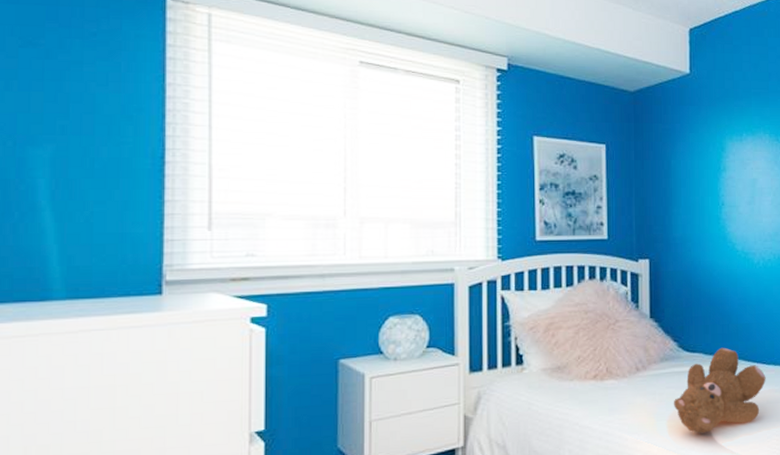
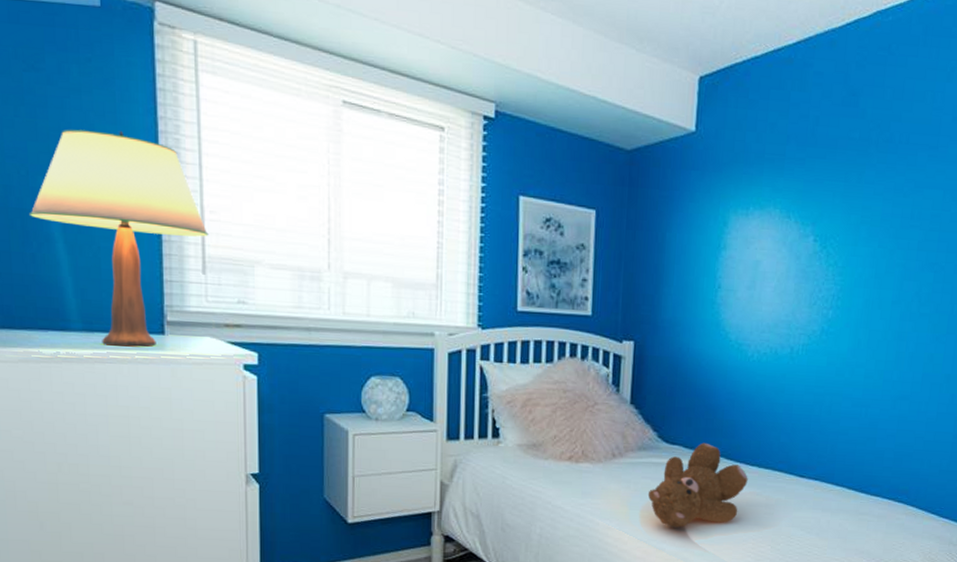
table lamp: none [12,98,217,312] -> present [28,129,209,347]

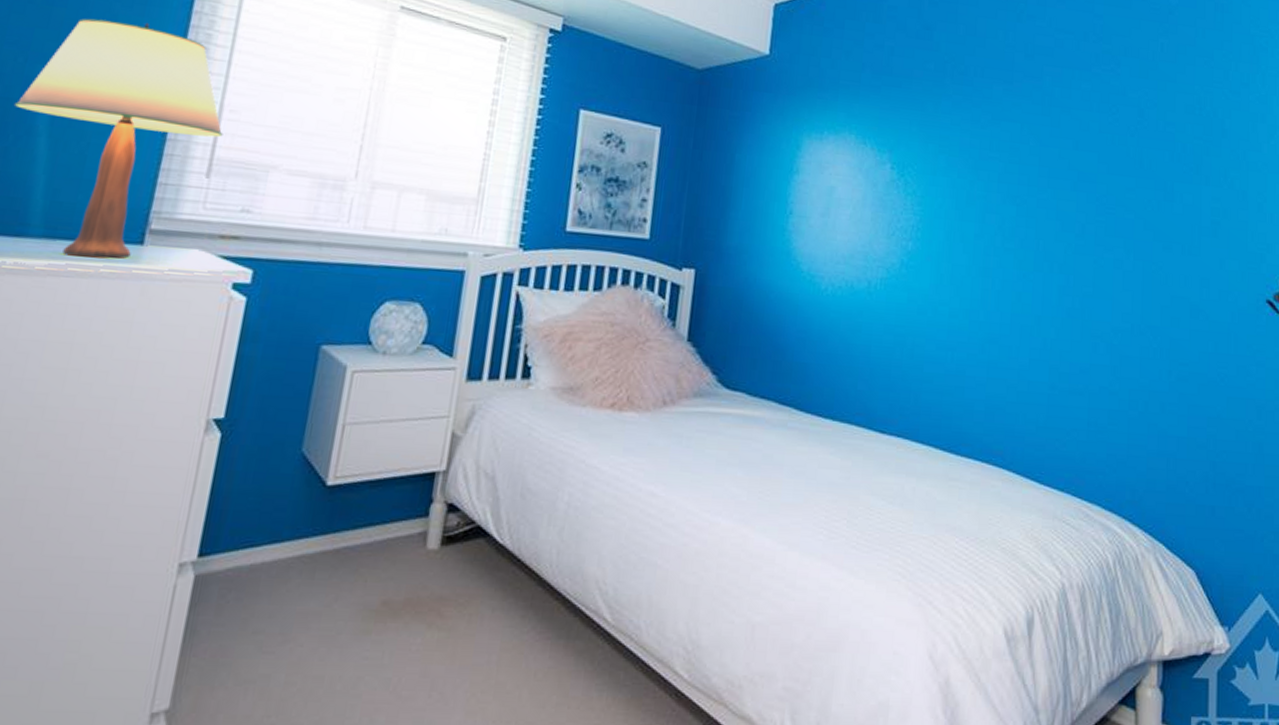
teddy bear: present [647,442,748,528] -> none [702,389,821,495]

